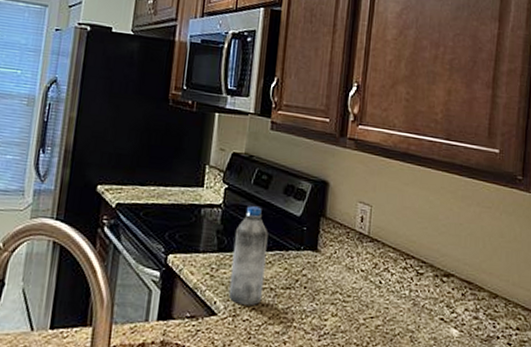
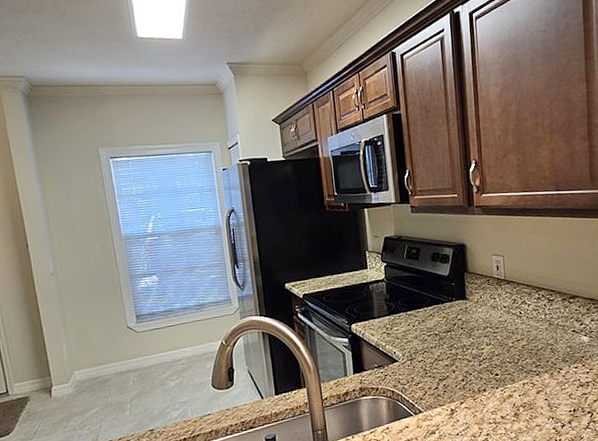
water bottle: present [228,206,269,306] -> none [399,275,430,351]

